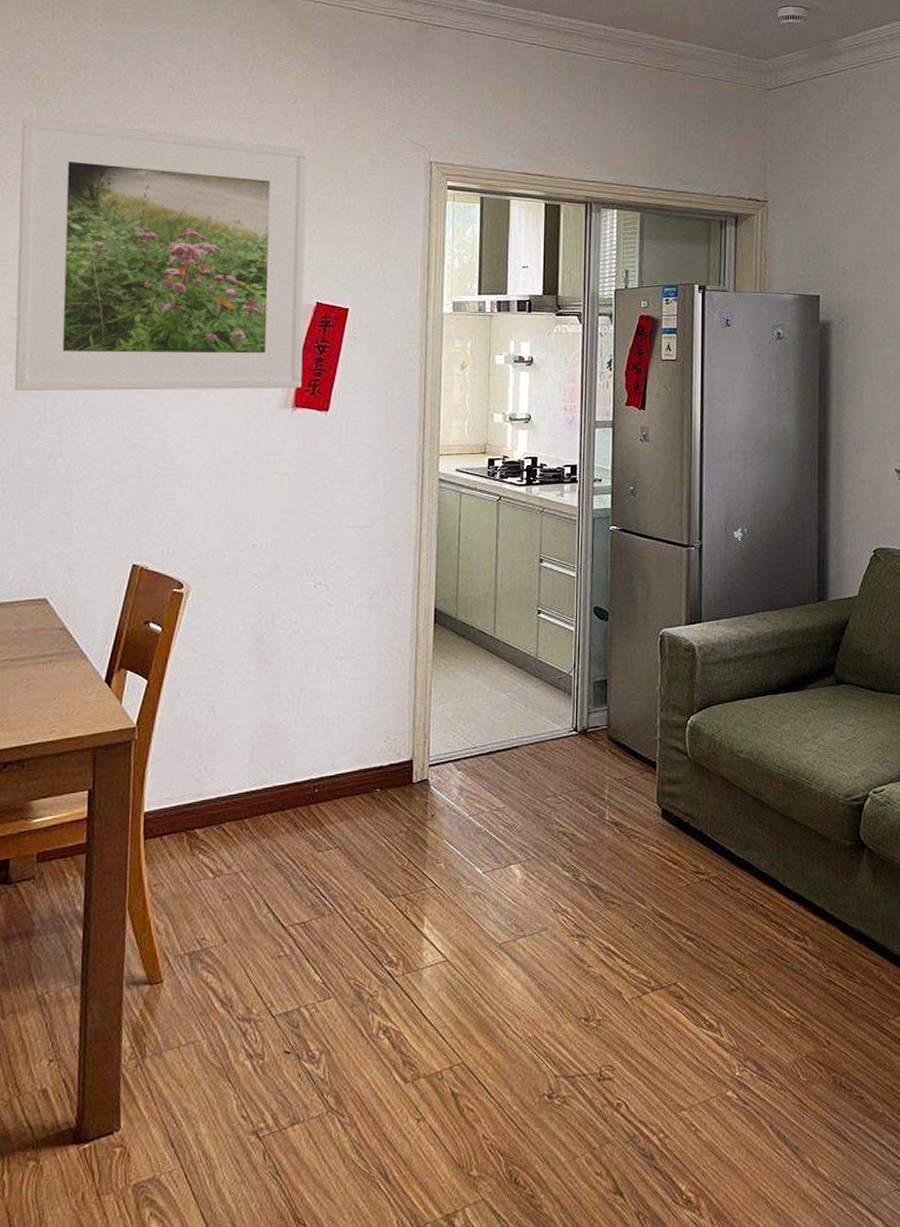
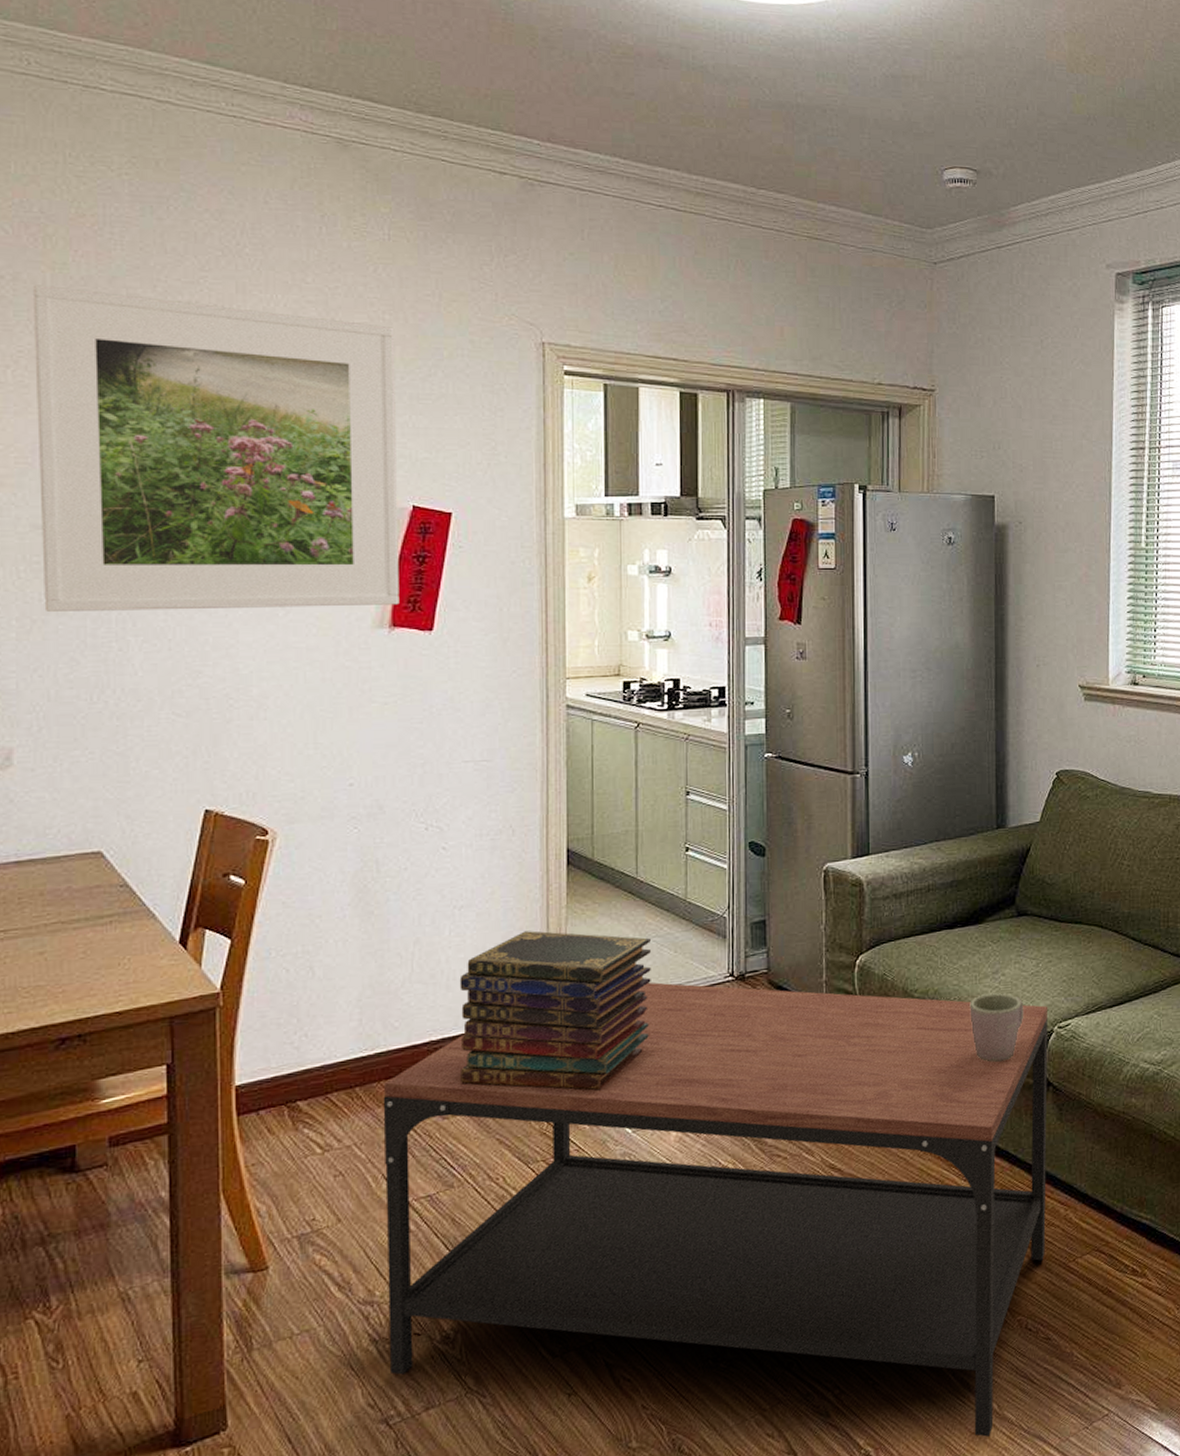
coffee table: none [262,733,864,1192] -> present [383,982,1048,1437]
book stack: none [335,682,505,832] -> present [459,931,651,1091]
mug: none [791,757,842,823] -> present [970,993,1024,1062]

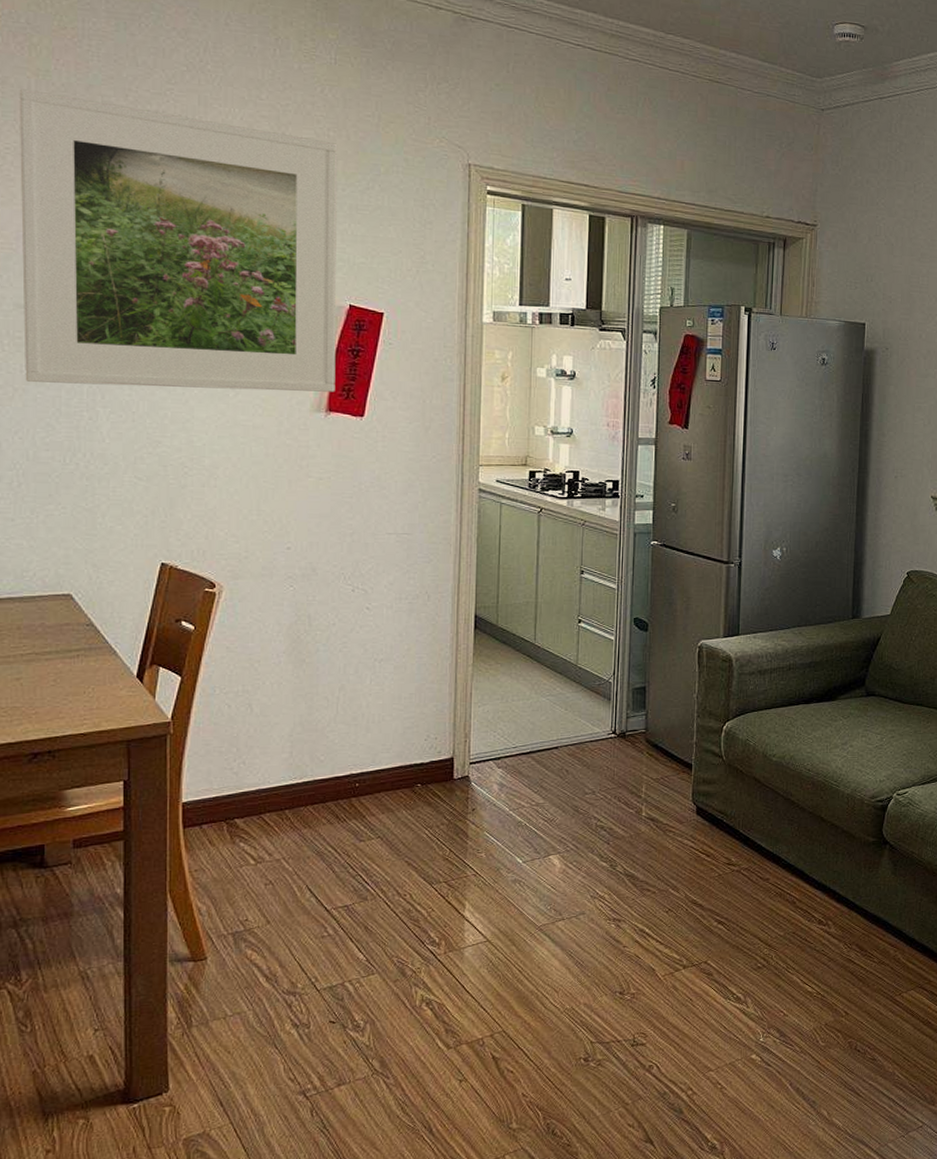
coffee table: present [383,982,1048,1437] -> none [308,734,888,1138]
book stack: present [459,931,651,1091] -> none [376,684,545,825]
mug: present [970,993,1024,1062] -> none [820,762,868,821]

